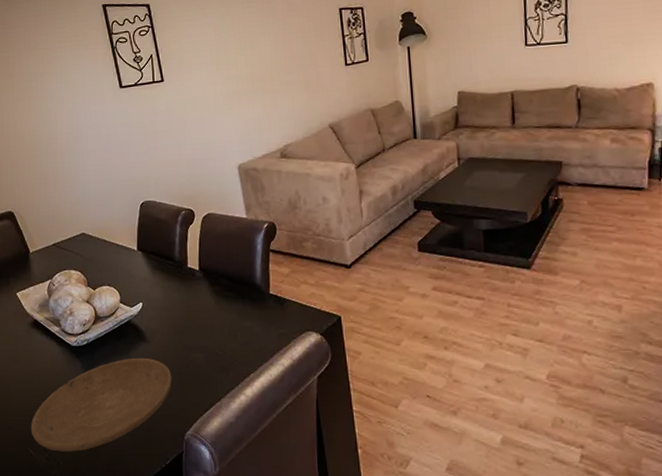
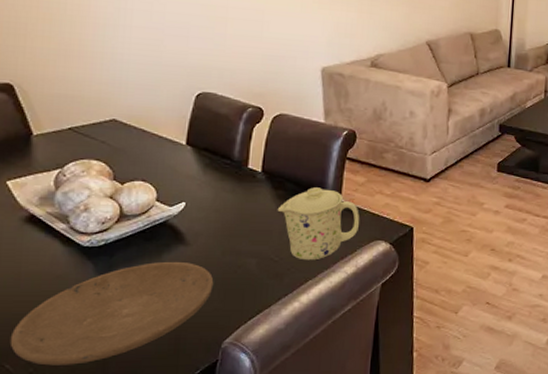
mug: none [216,281,290,354] -> present [277,187,360,261]

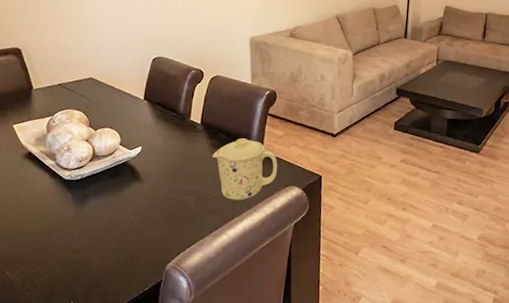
plate: present [9,261,214,366] -> none [10,195,161,276]

